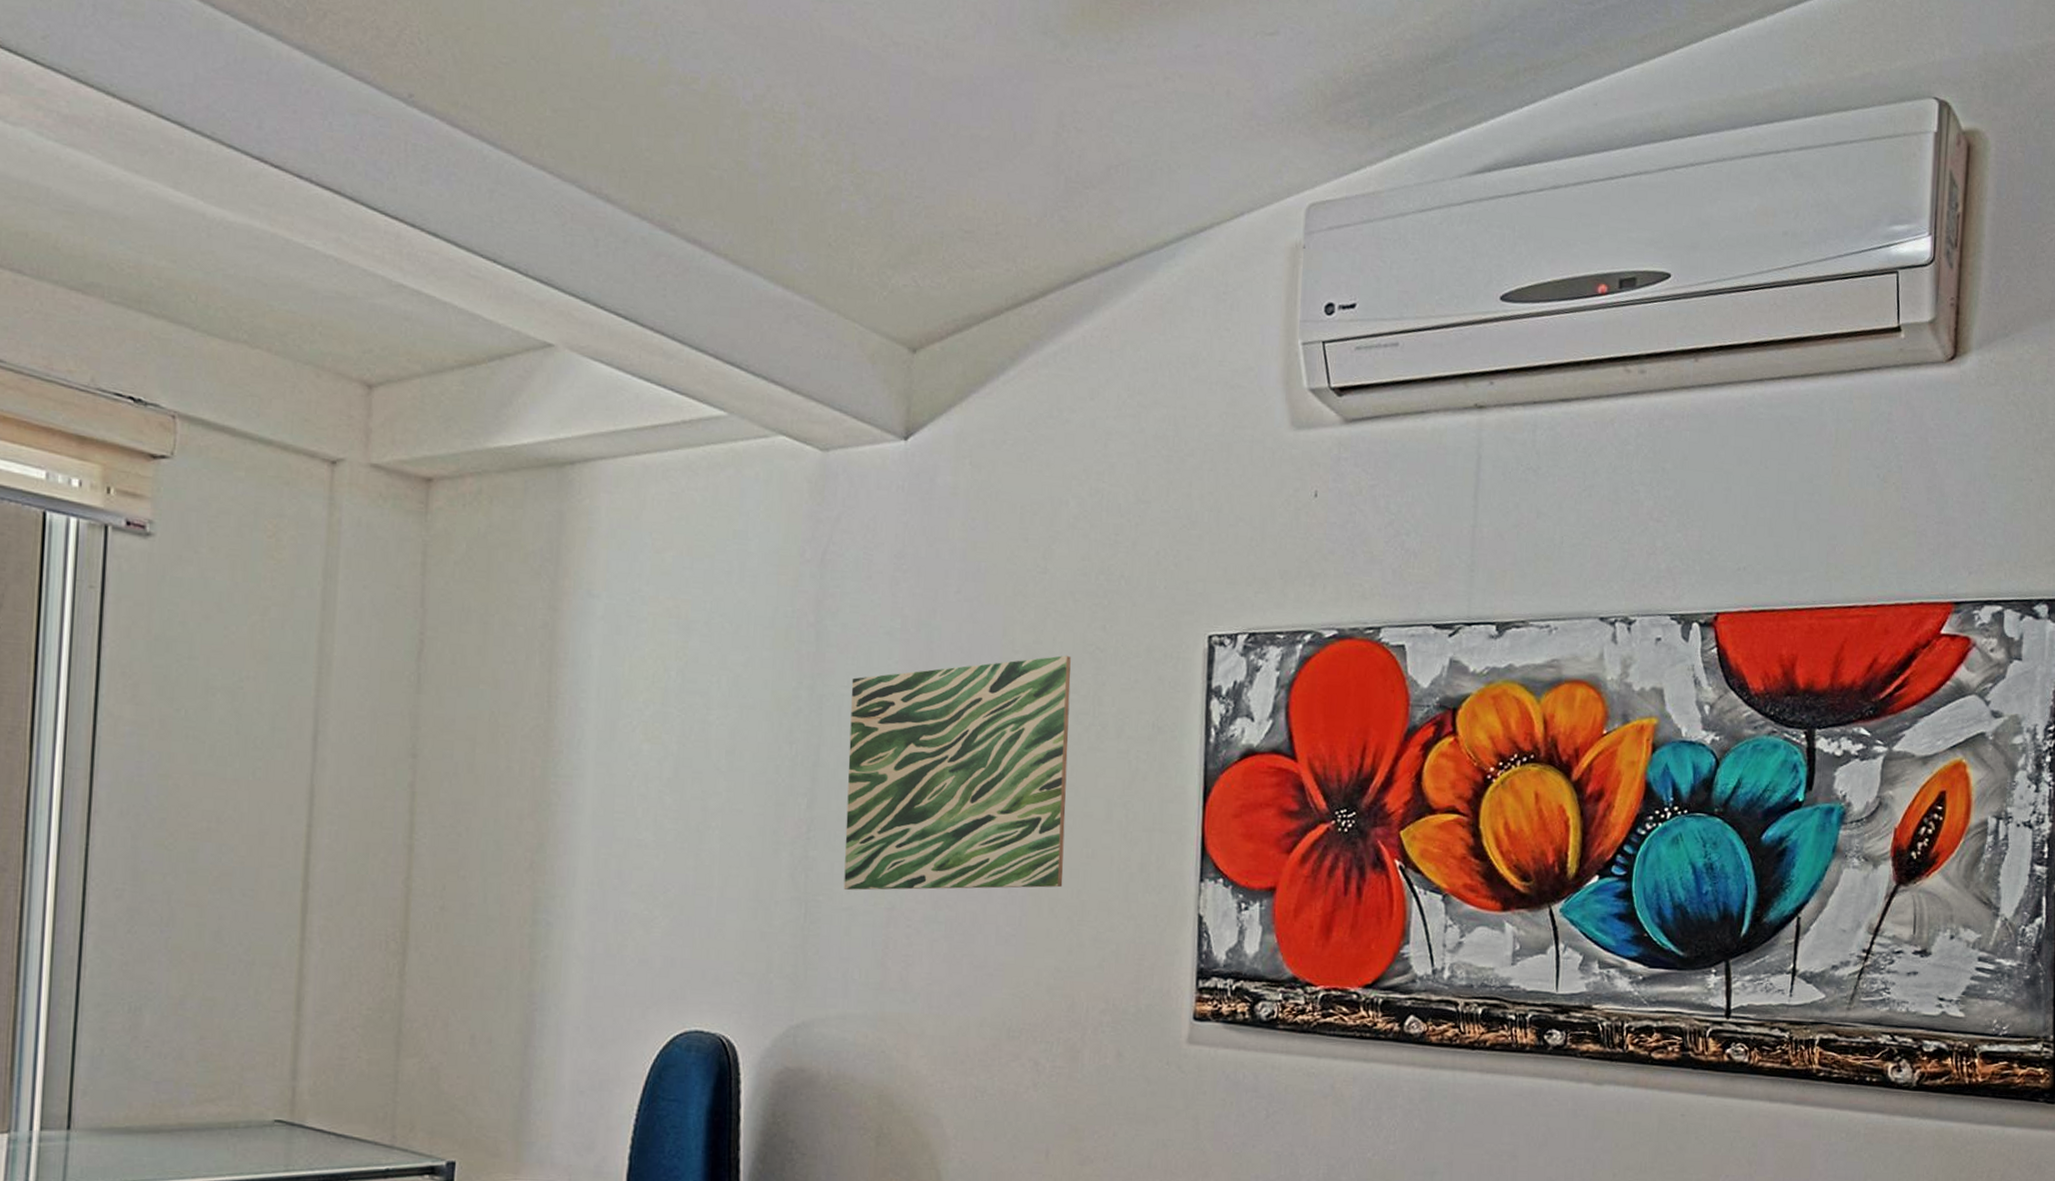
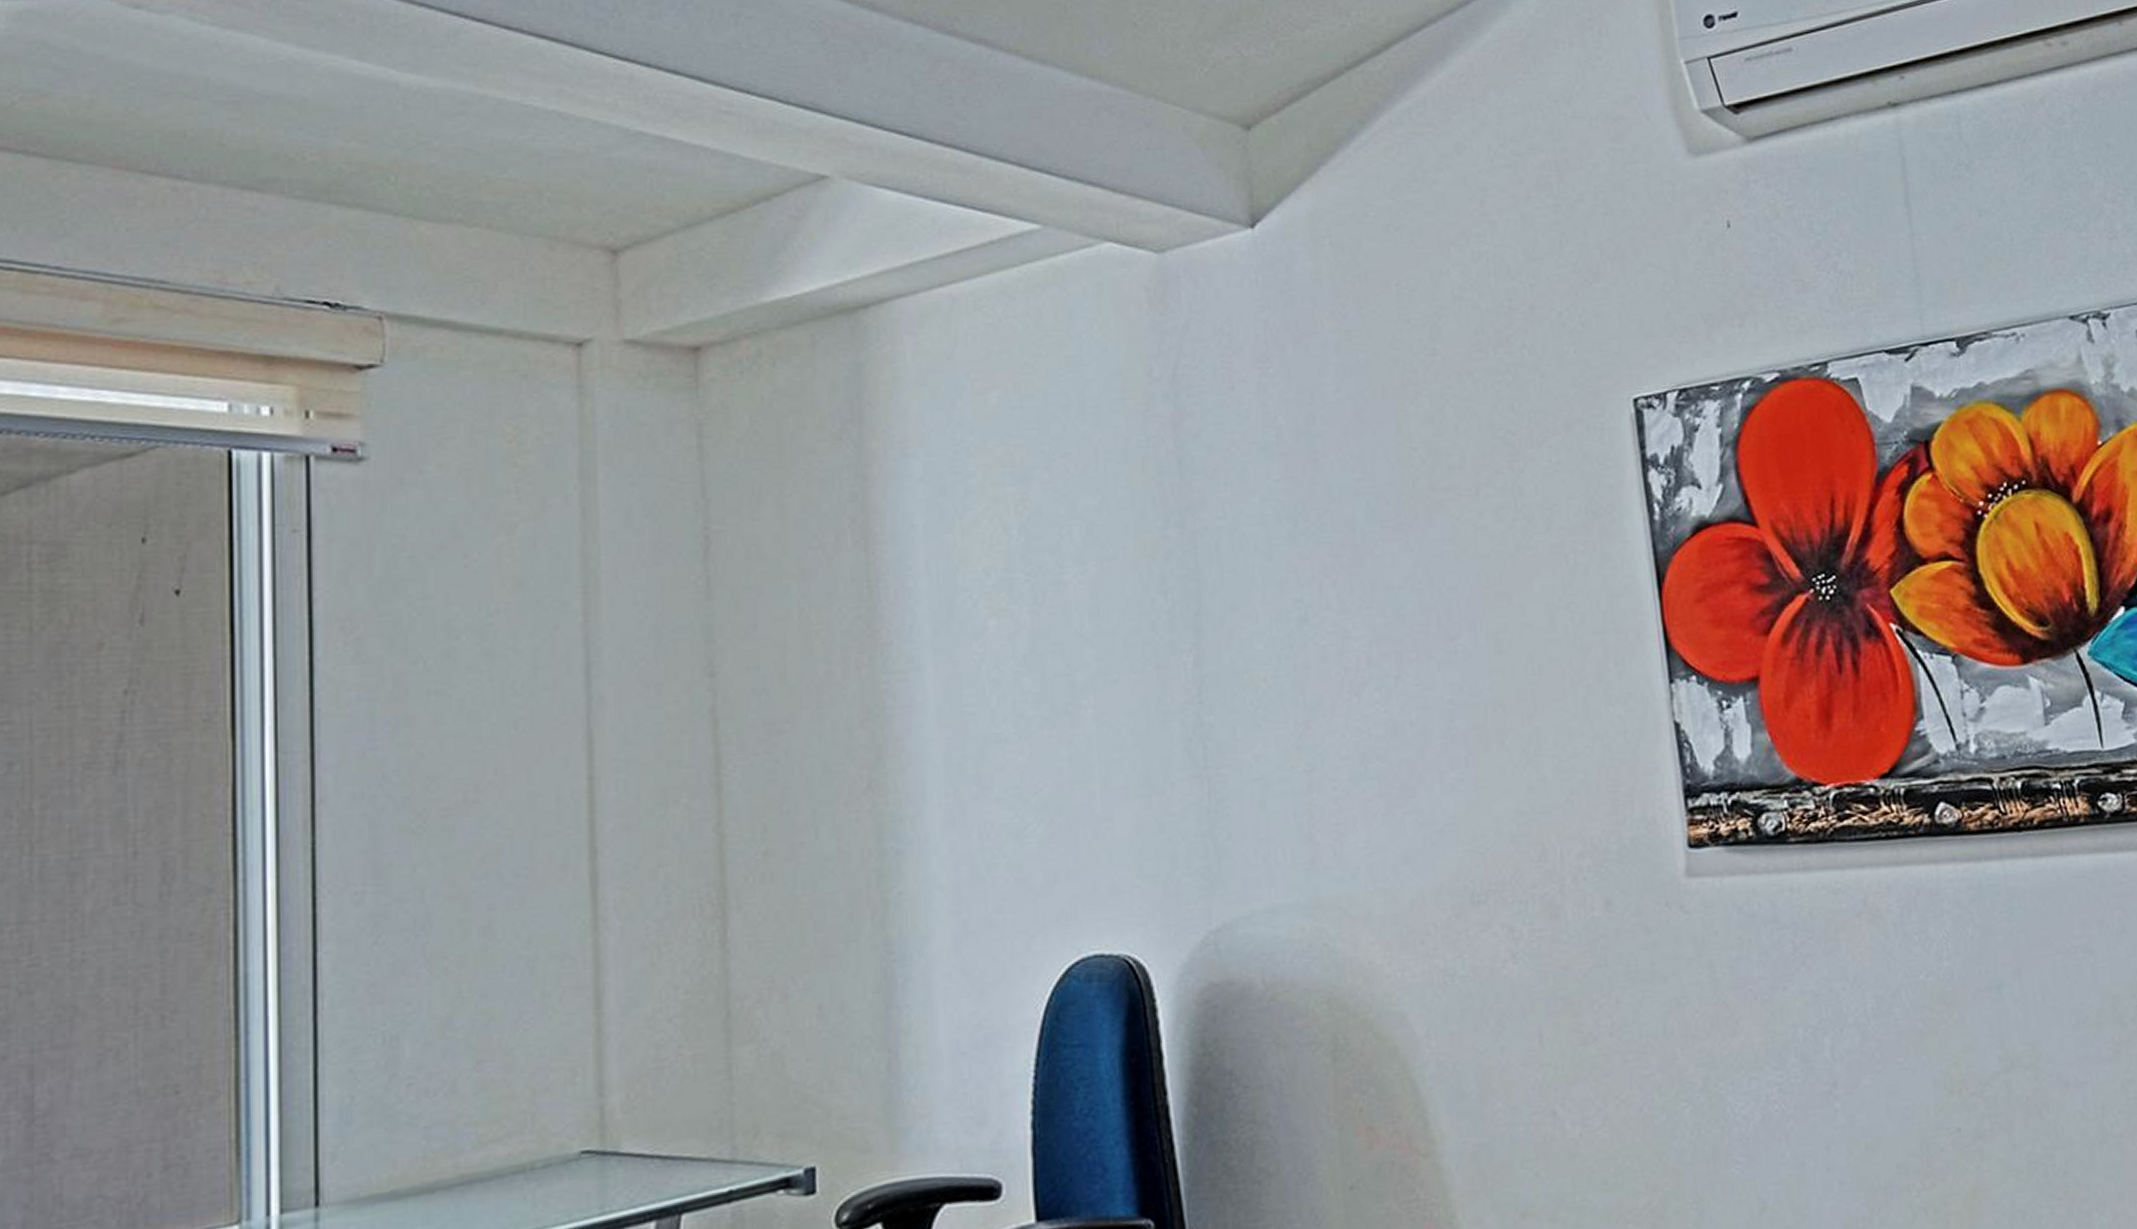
wall art: present [843,655,1071,891] -> none [1227,445,1510,756]

